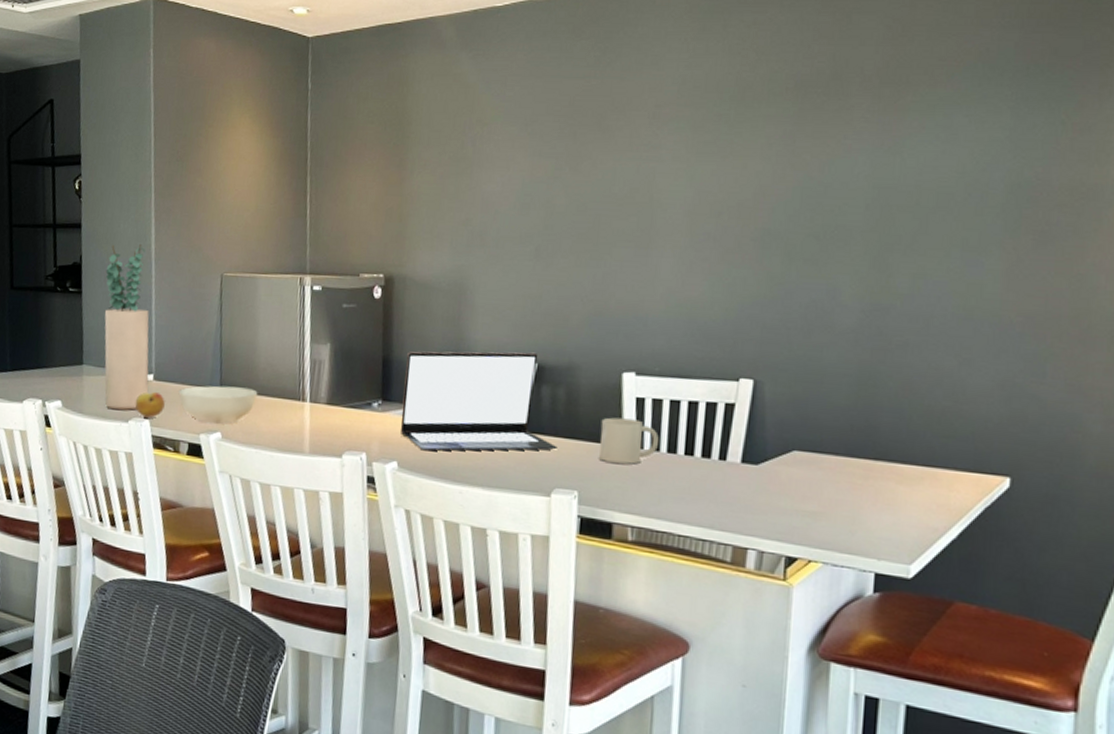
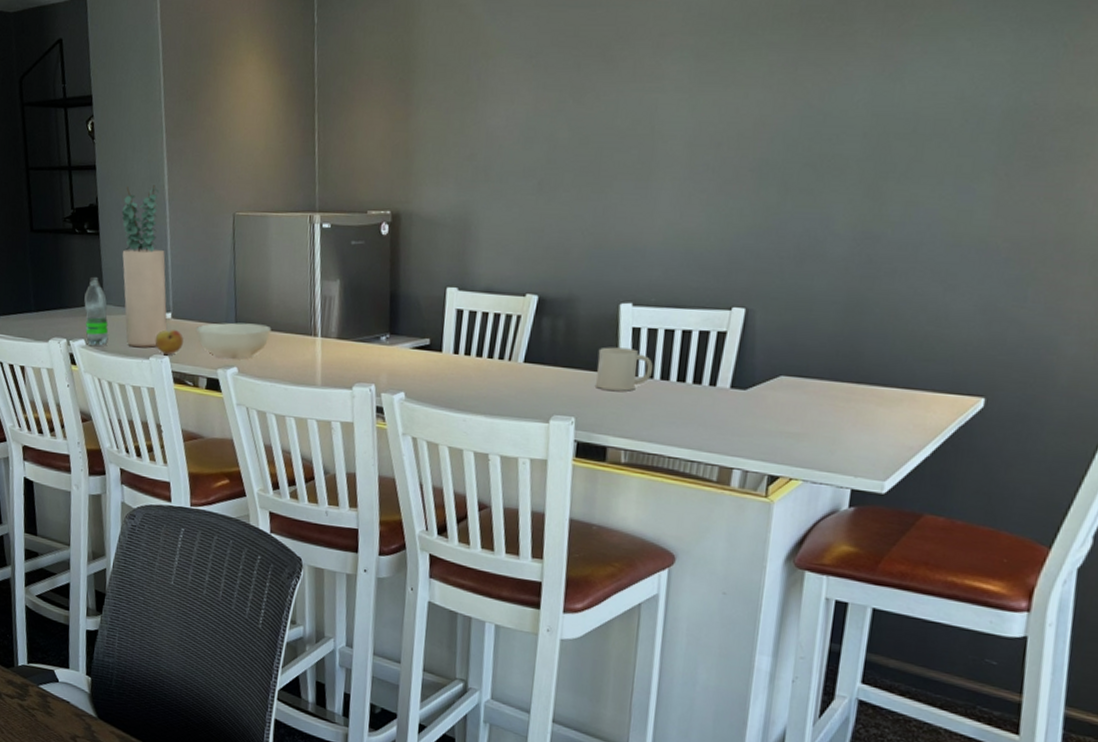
bottle: none [62,336,87,409] -> present [84,276,109,347]
laptop: present [400,351,558,452] -> none [407,285,557,382]

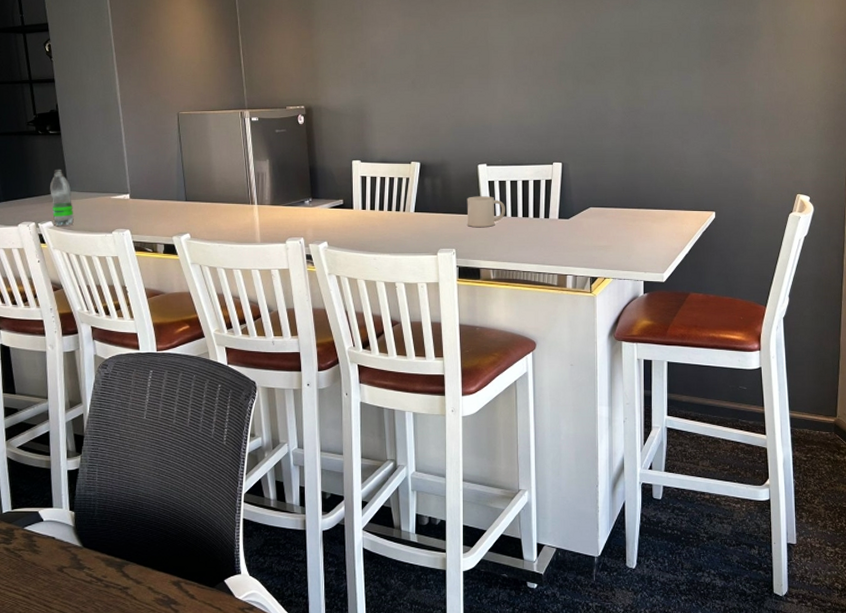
vase: present [121,185,168,348] -> none [80,93,127,225]
fruit: present [155,329,184,355] -> none [116,207,142,228]
bowl: present [196,322,272,360] -> none [152,198,216,228]

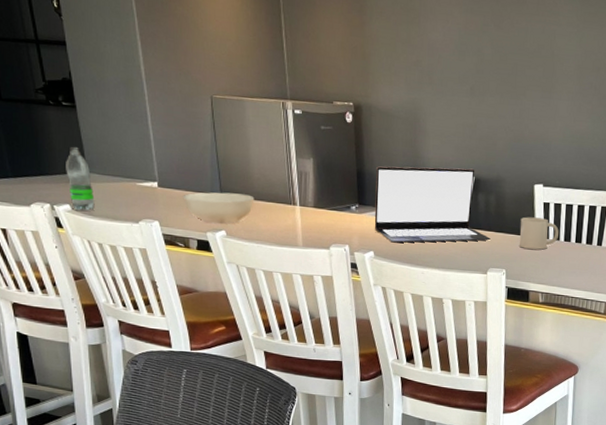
bowl: none [152,198,216,228] -> present [183,192,255,224]
laptop: none [327,155,439,232] -> present [374,166,491,243]

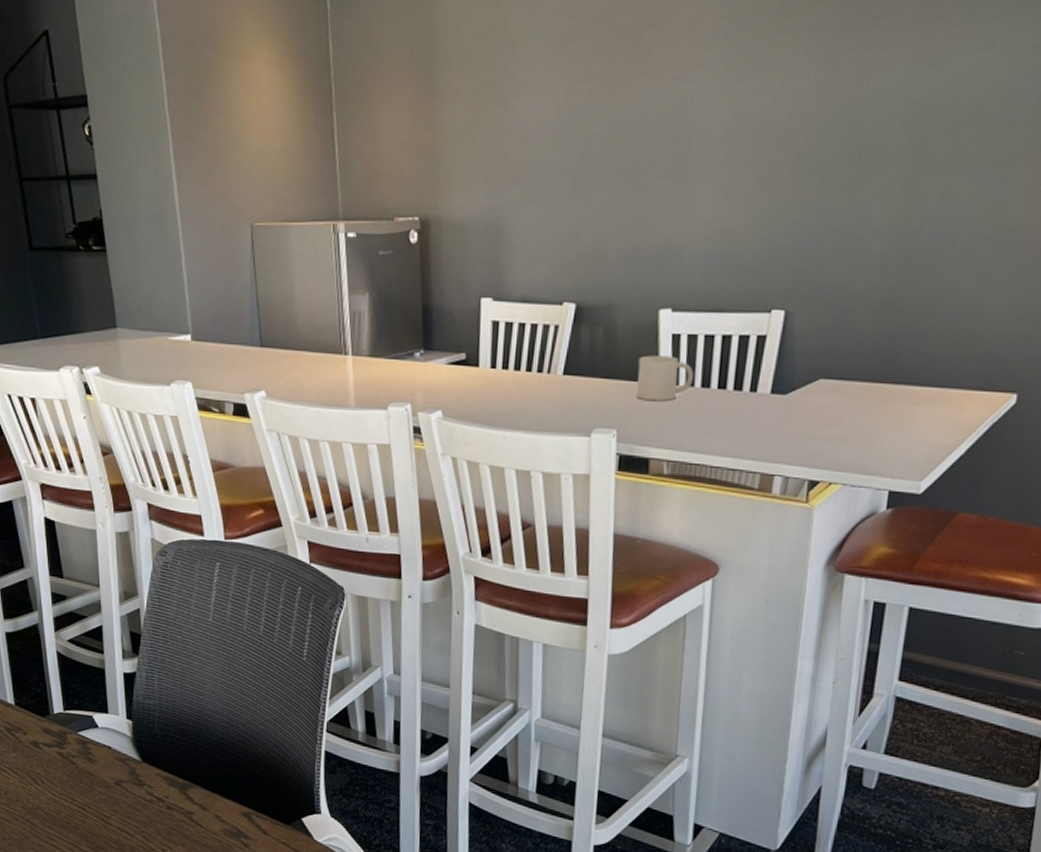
bottle: present [66,146,95,212] -> none [95,297,125,374]
bowl: present [183,192,255,224] -> none [218,343,299,383]
laptop: present [374,166,491,243] -> none [443,293,597,399]

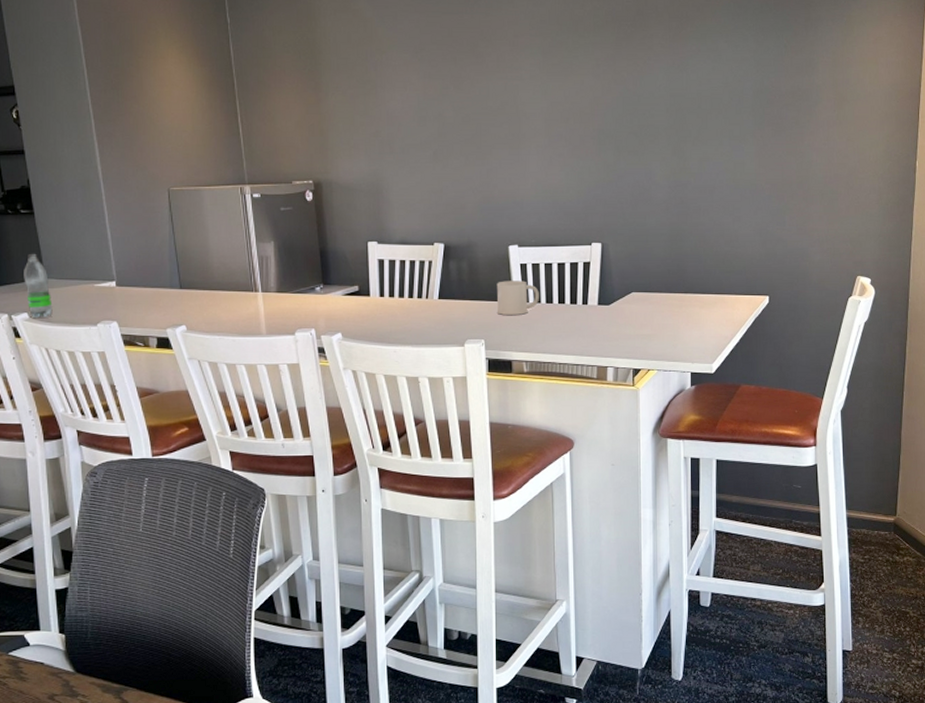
bottle: none [95,297,125,374] -> present [24,253,53,319]

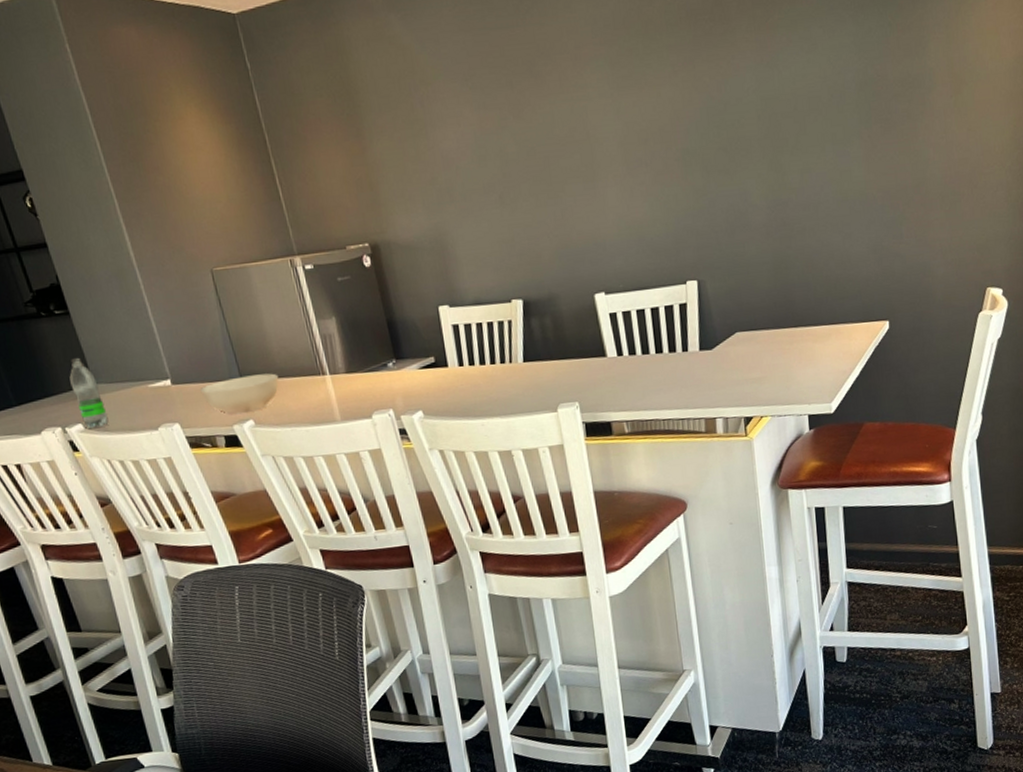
bowl: none [141,285,215,319] -> present [200,373,279,415]
mug: present [496,281,539,316] -> none [585,332,634,373]

